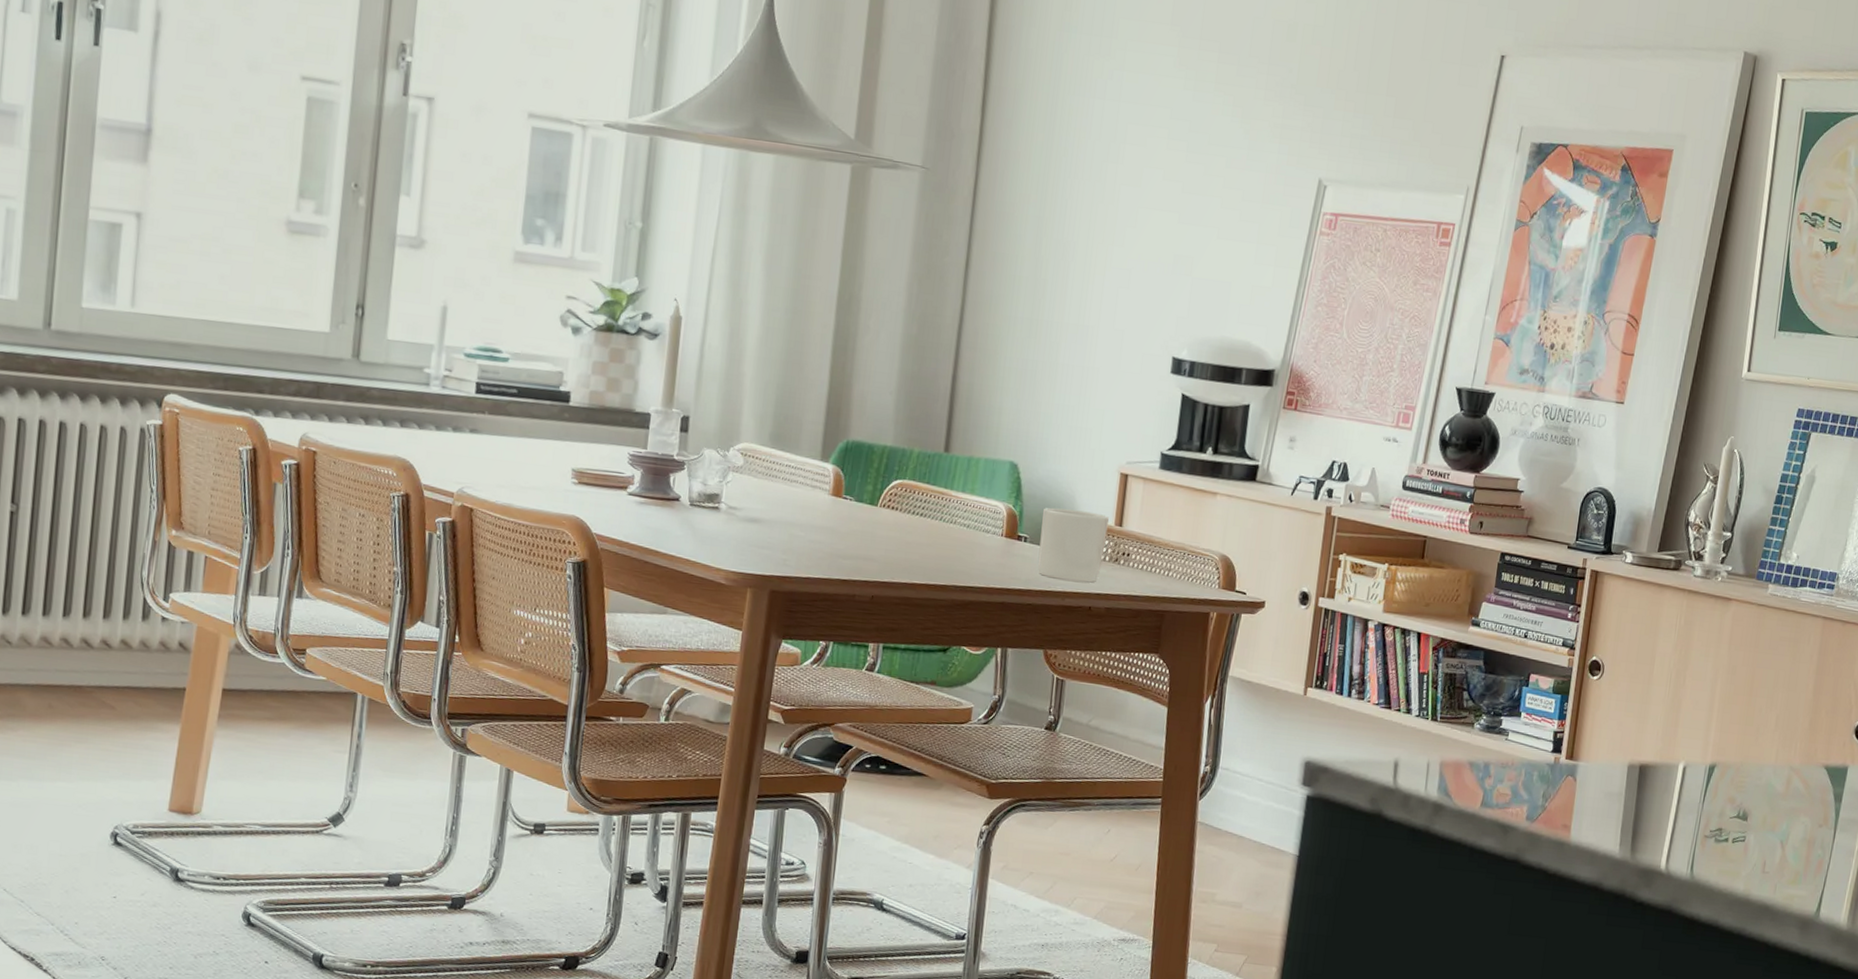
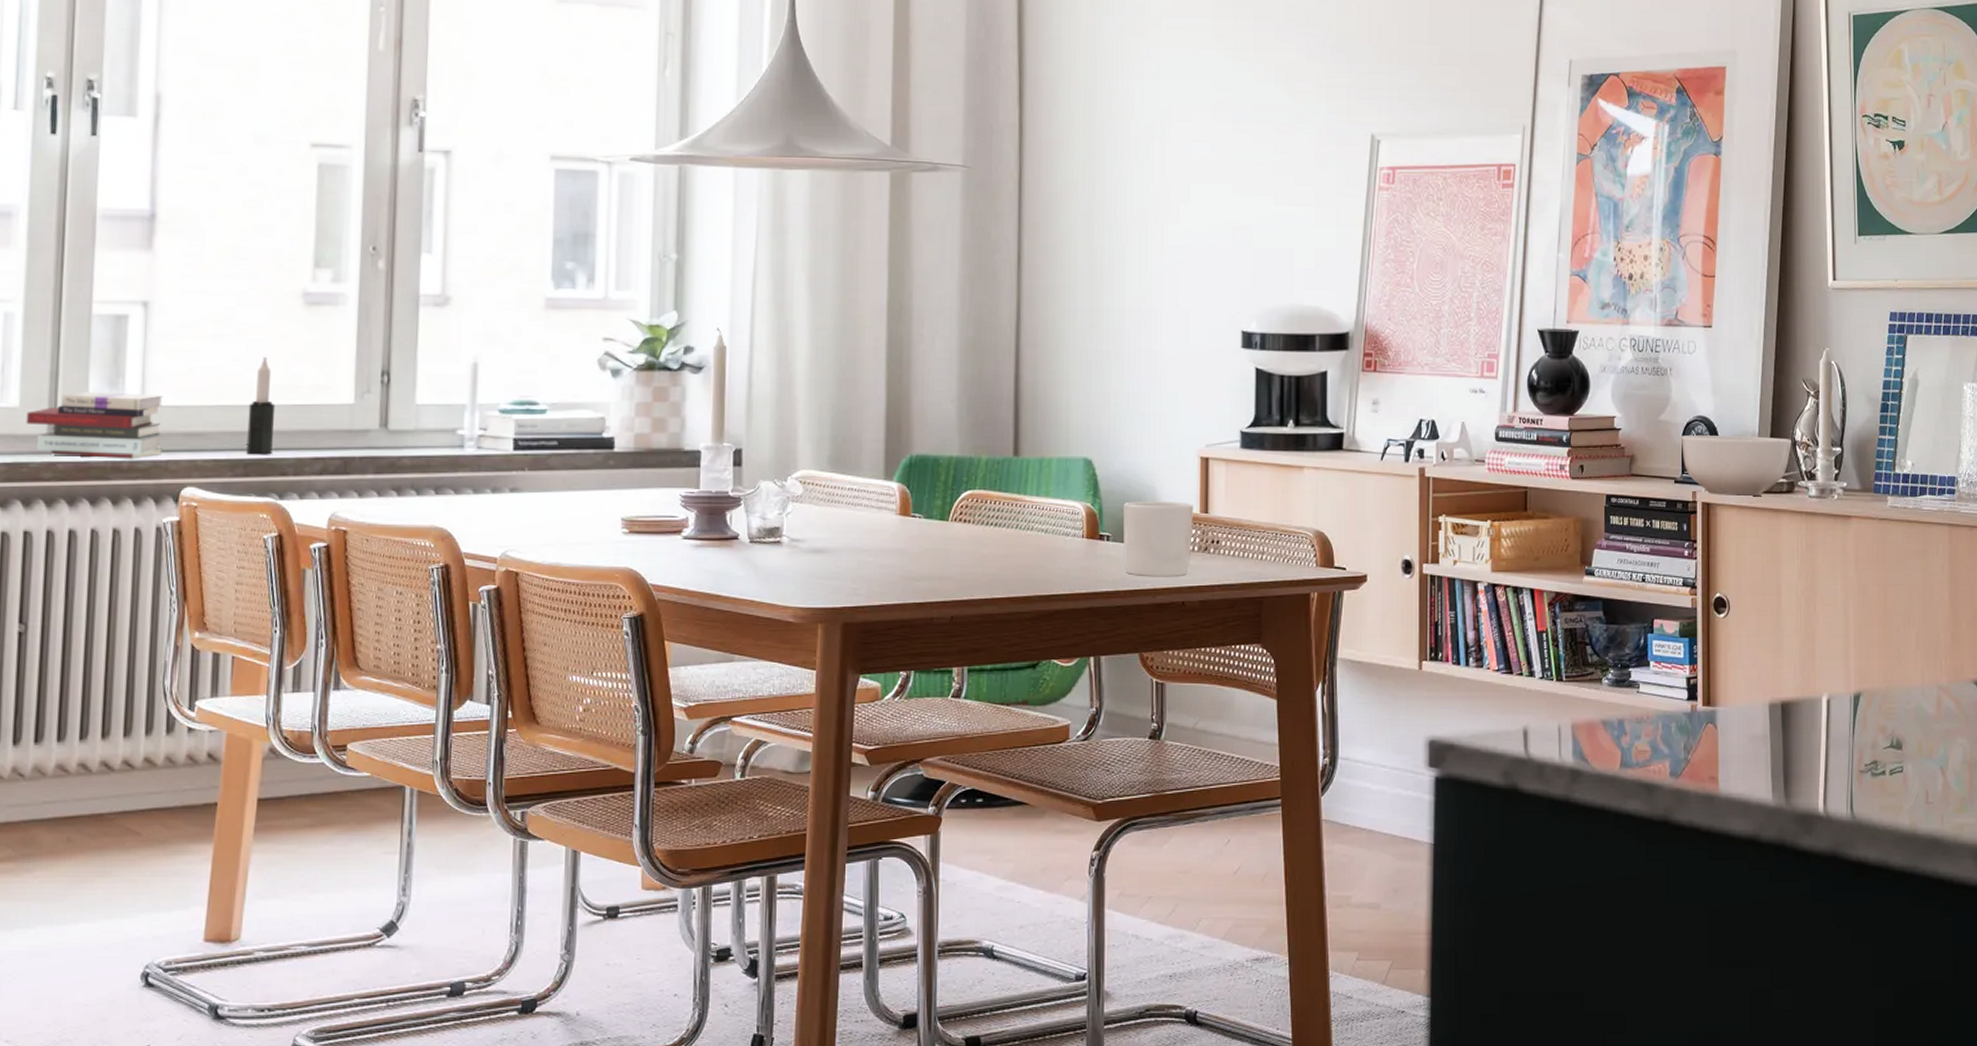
books: none [23,292,152,363] -> present [26,391,163,460]
candle: none [227,278,256,373] -> present [246,356,276,456]
bowl: none [1578,504,1685,570] -> present [1680,435,1791,497]

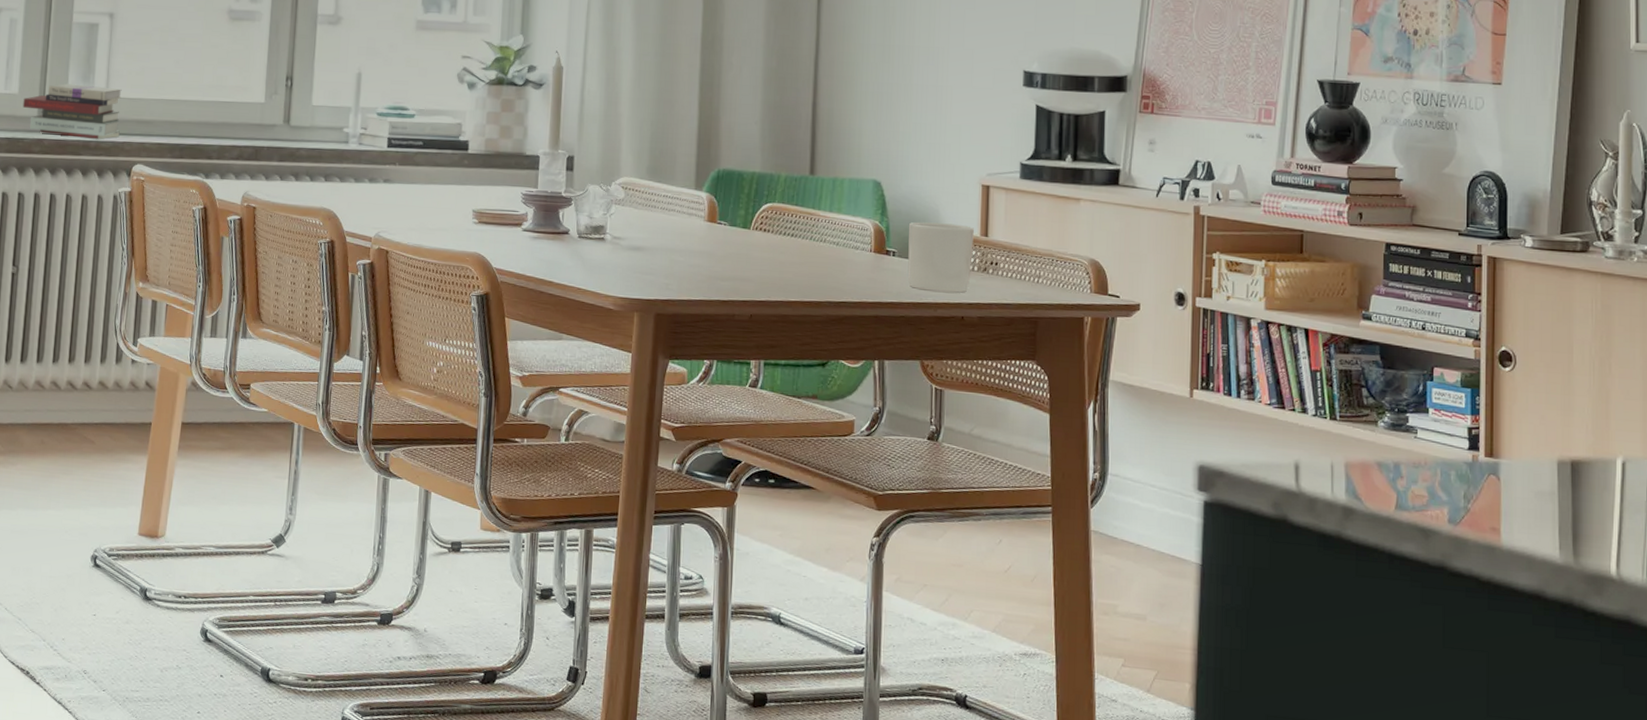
candle: present [246,356,276,456] -> none [182,61,205,142]
bowl: present [1680,435,1791,497] -> none [1466,189,1587,254]

